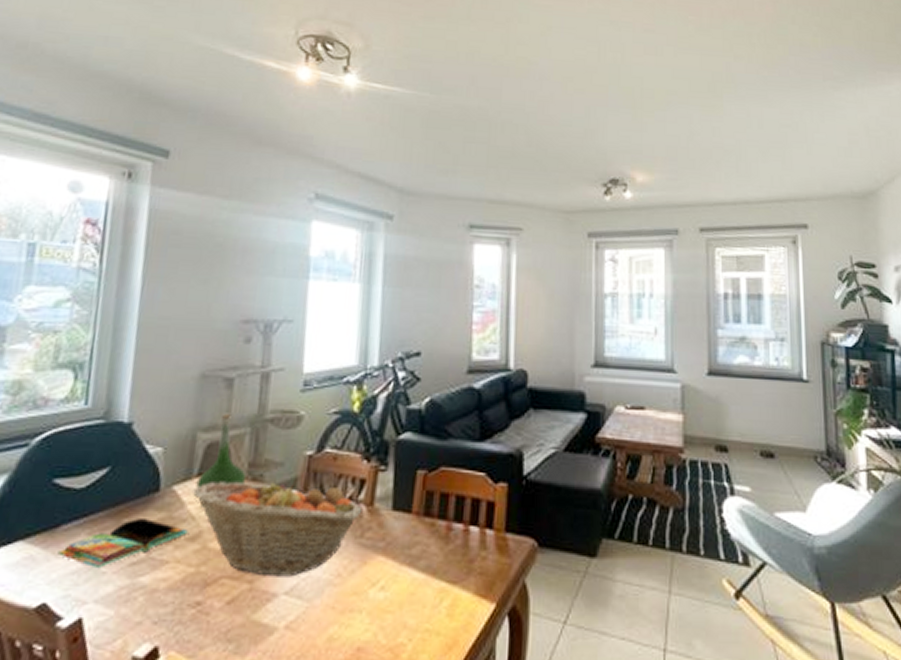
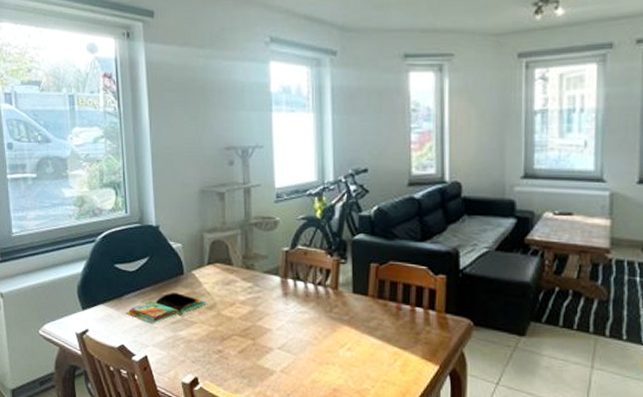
fruit basket: present [193,479,362,577] -> none [206,268,330,338]
vase: present [196,413,247,489] -> none [208,219,242,274]

